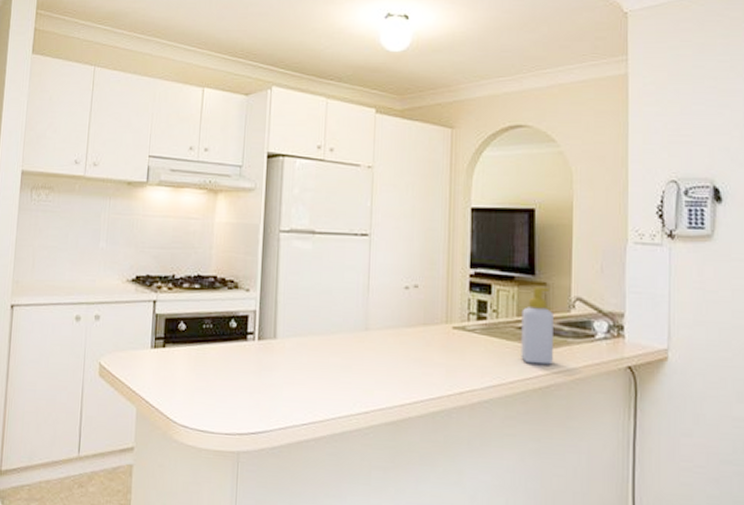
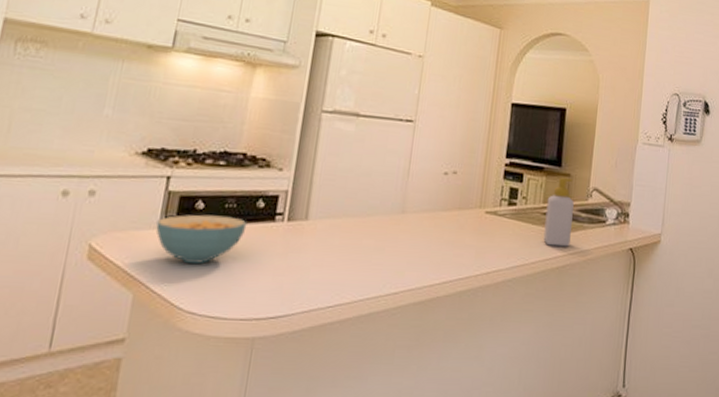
cereal bowl: none [149,335,223,381] -> present [156,214,247,265]

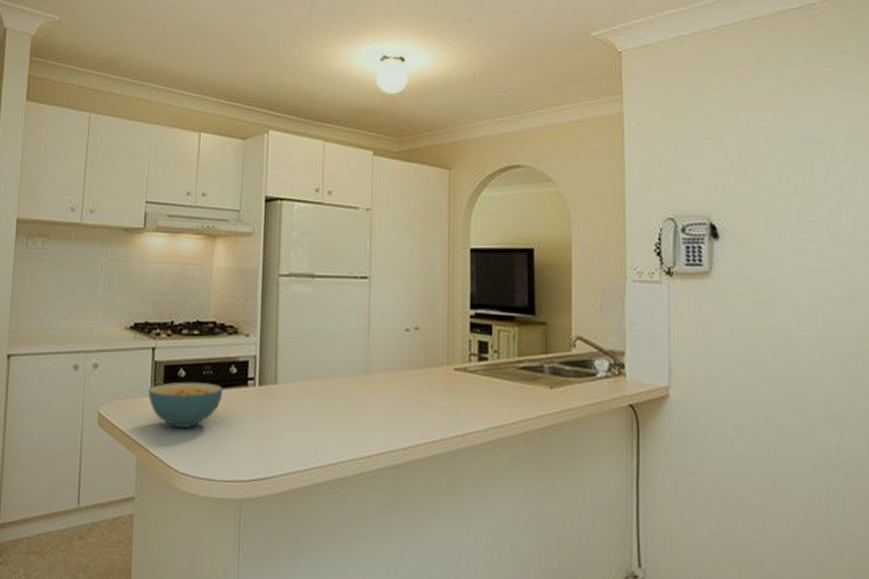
soap bottle: present [543,177,574,247] -> none [523,326,555,405]

